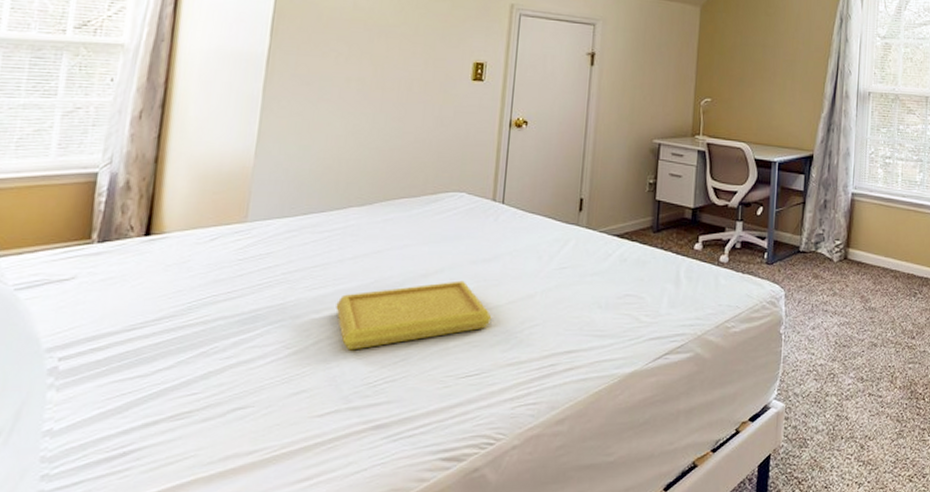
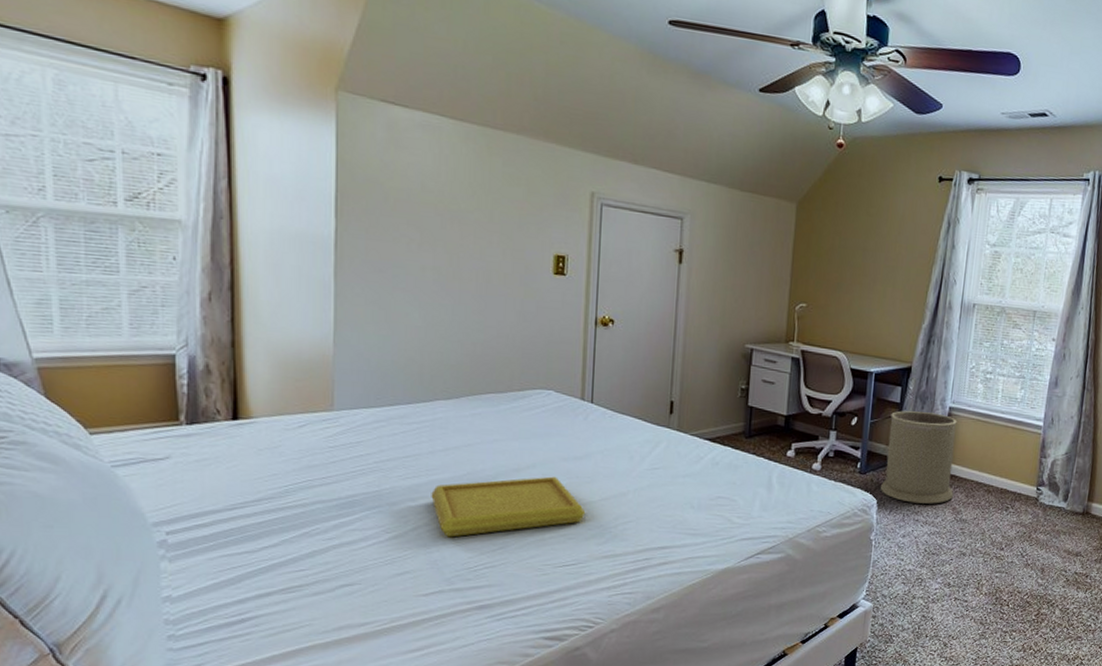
trash can: none [787,198,861,293] -> present [880,410,957,504]

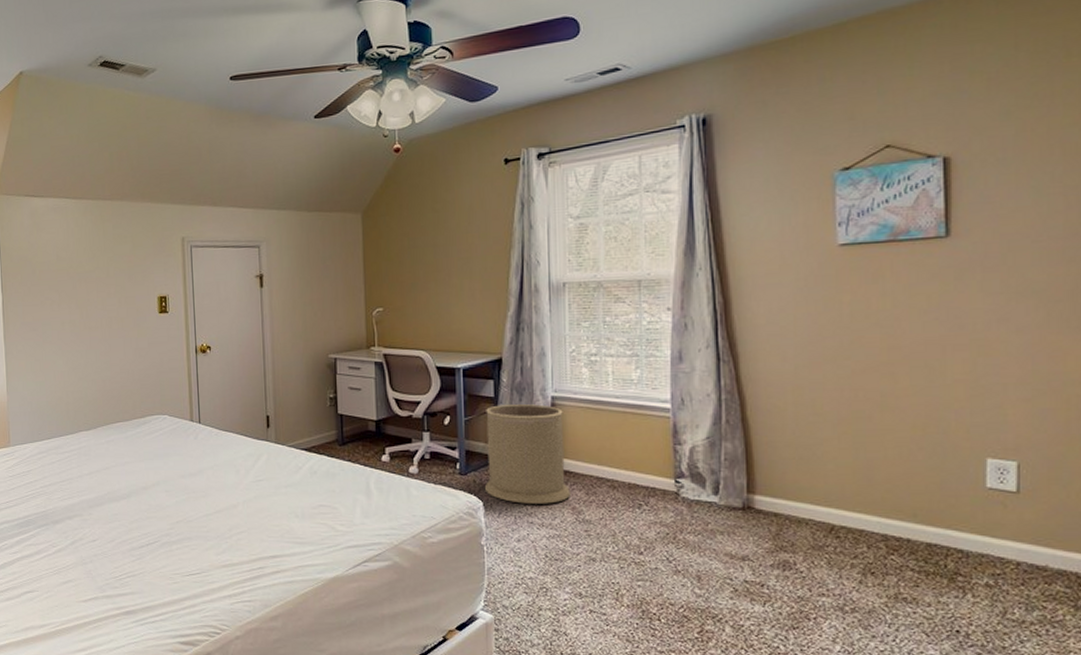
serving tray: present [431,476,586,537] -> none [82,492,204,550]

